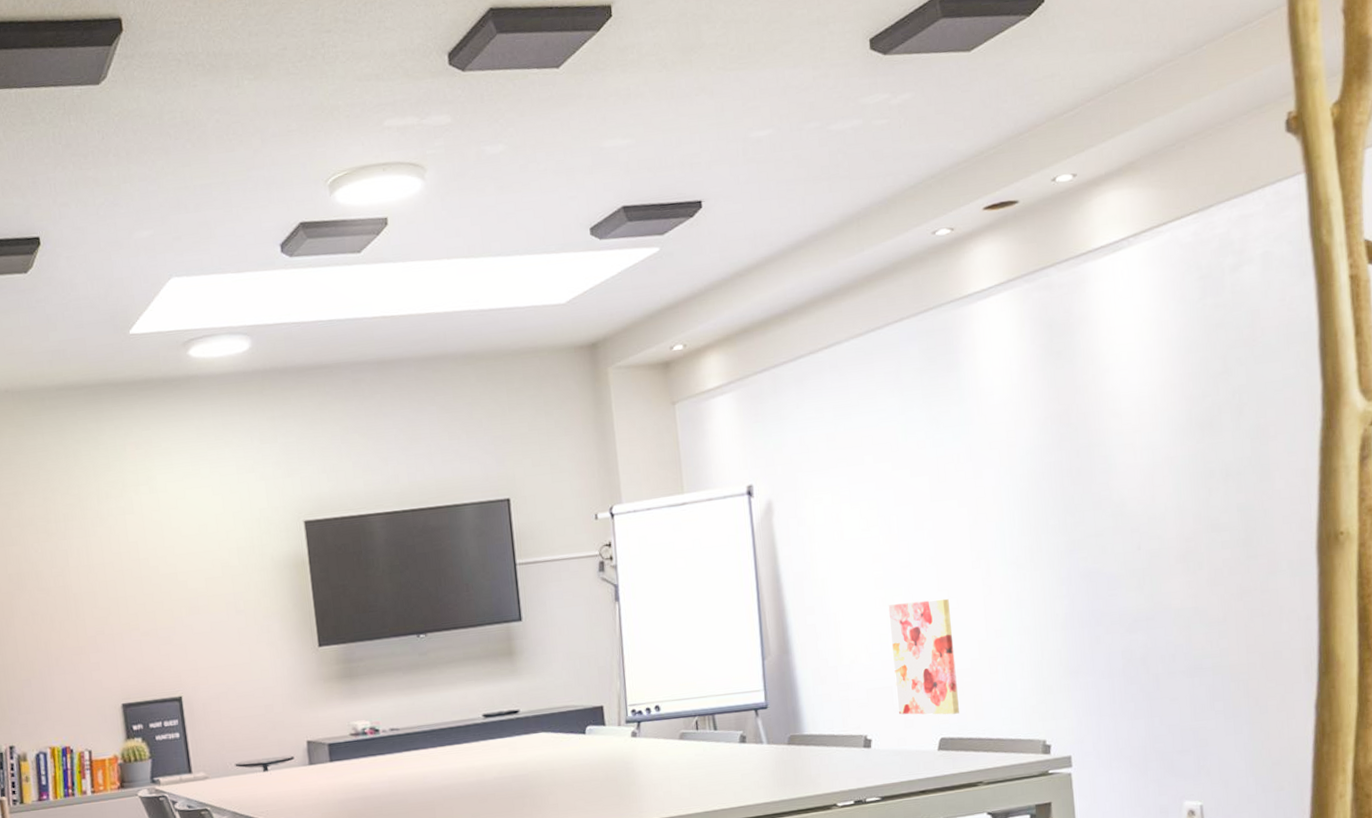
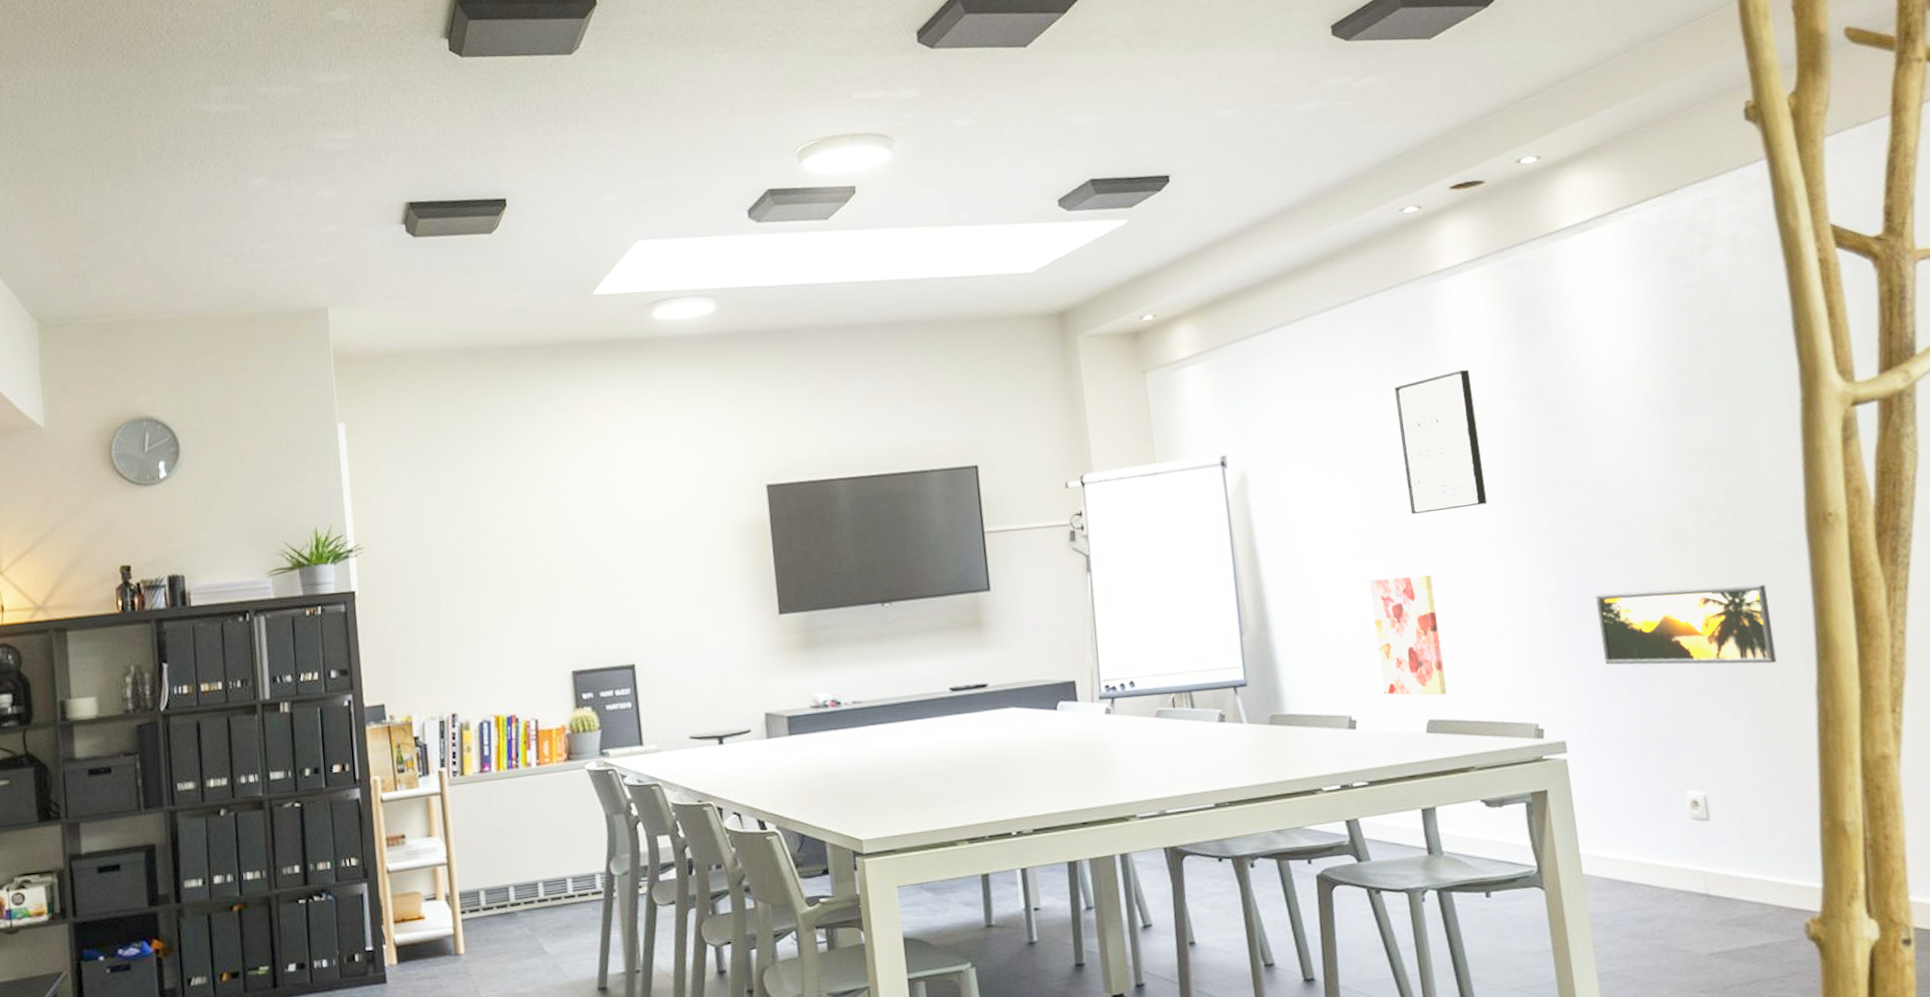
wall art: none [920,394,1007,540] -> present [1394,369,1488,514]
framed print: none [1107,603,1279,683] -> present [1595,584,1777,665]

